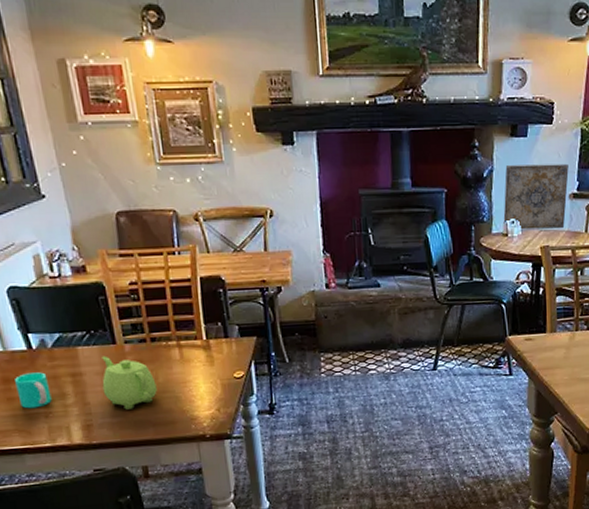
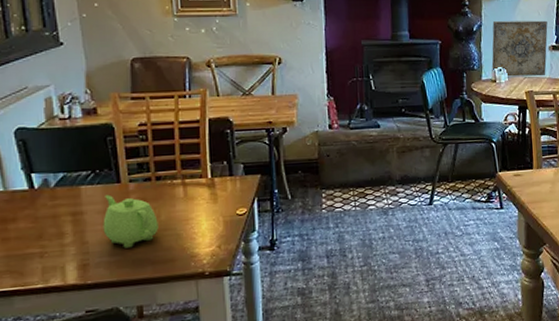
cup: present [15,372,52,409] -> none [13,211,49,249]

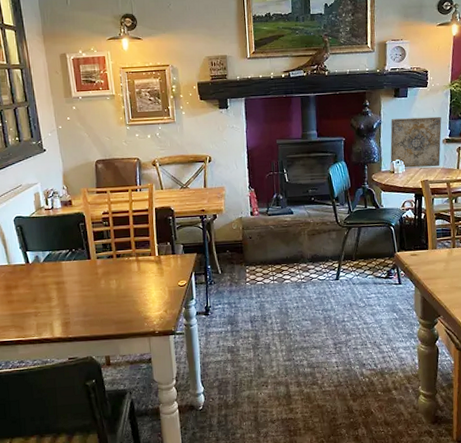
teapot: present [103,194,159,248] -> none [78,268,120,311]

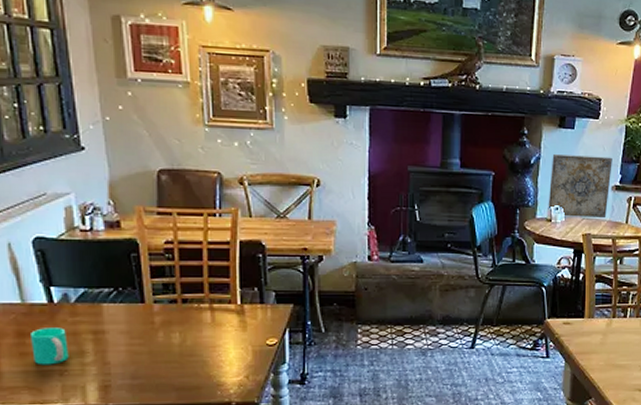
cup: none [15,281,41,309] -> present [31,327,69,365]

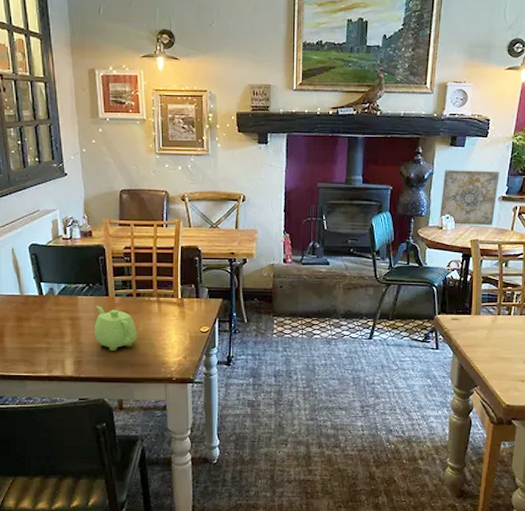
cup: present [31,327,69,365] -> none [26,314,53,344]
teapot: none [125,314,184,372] -> present [94,305,137,351]

